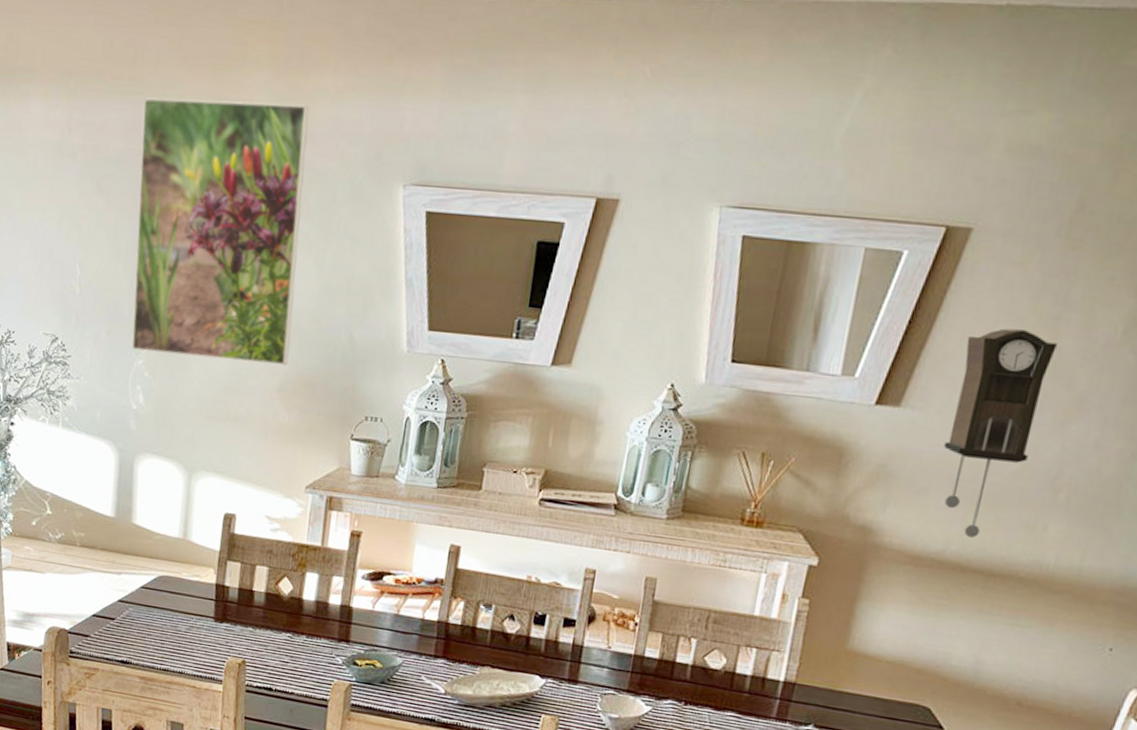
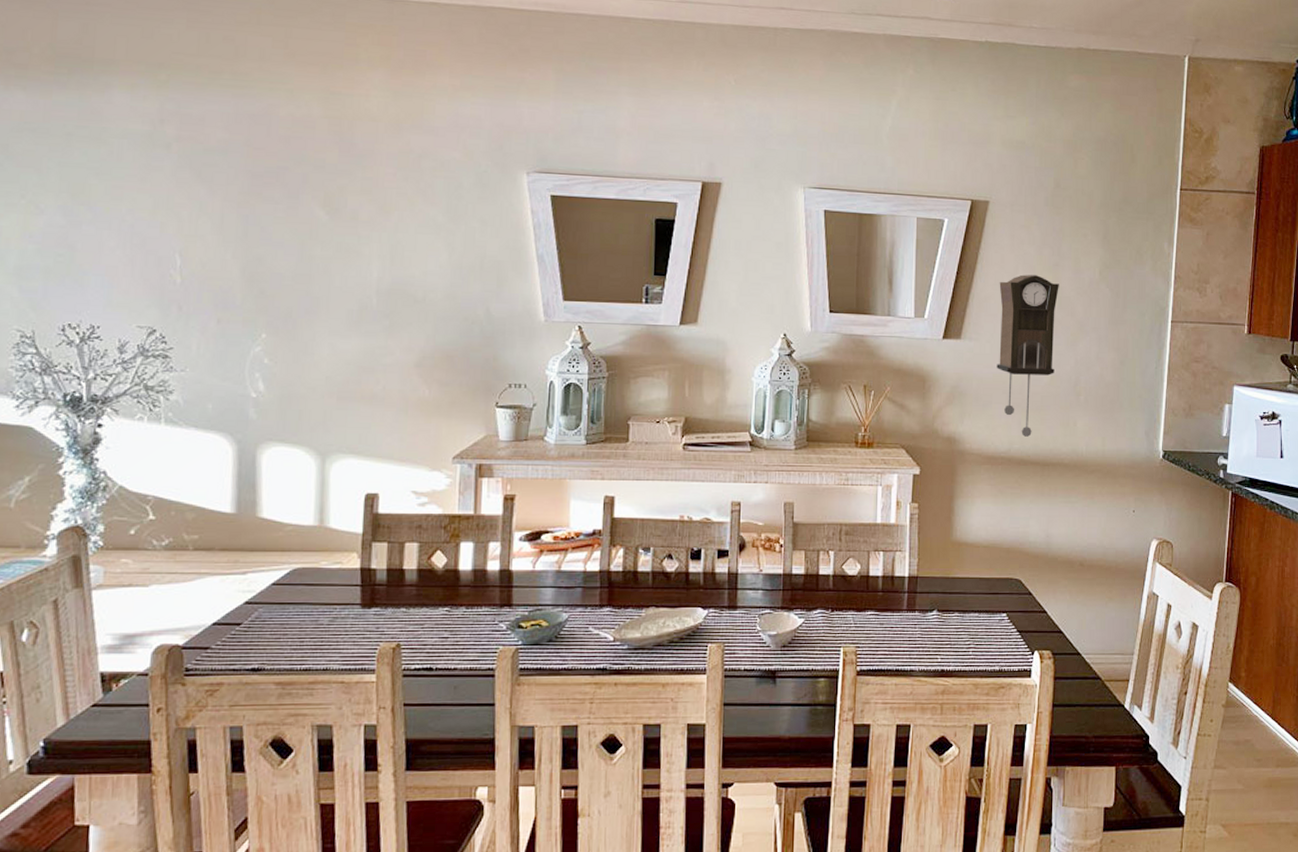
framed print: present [131,98,309,366] -> none [246,91,428,342]

